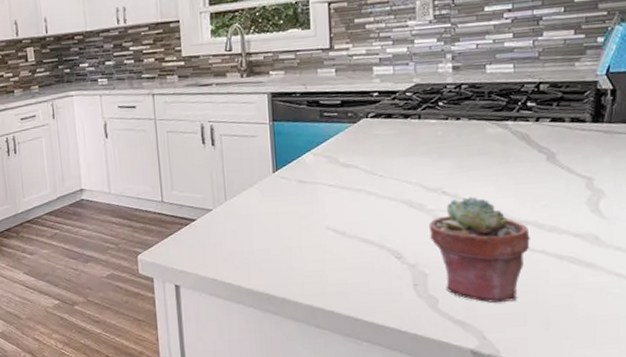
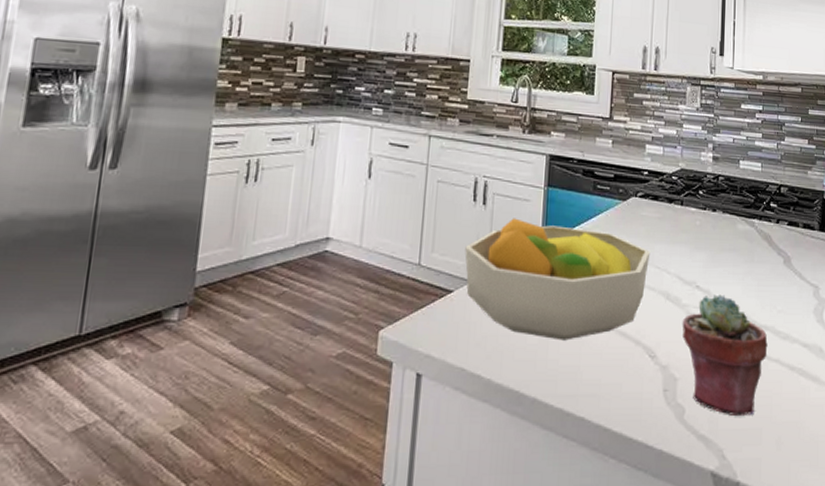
fruit bowl: none [201,153,388,251] -> present [465,218,651,341]

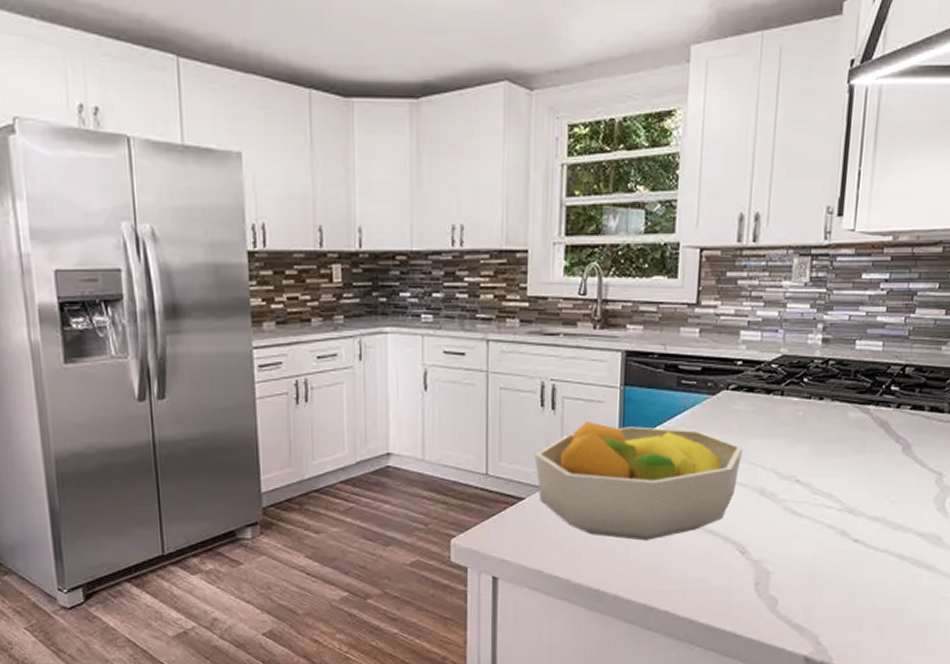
potted succulent: present [682,294,768,416] -> none [777,487,876,605]

